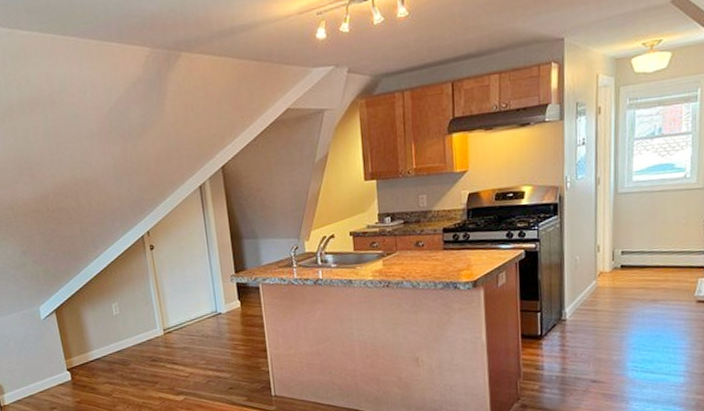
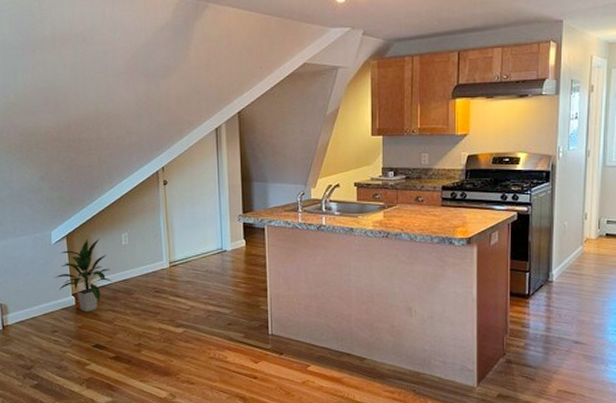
indoor plant: none [46,310,107,387] -> present [54,238,112,312]

